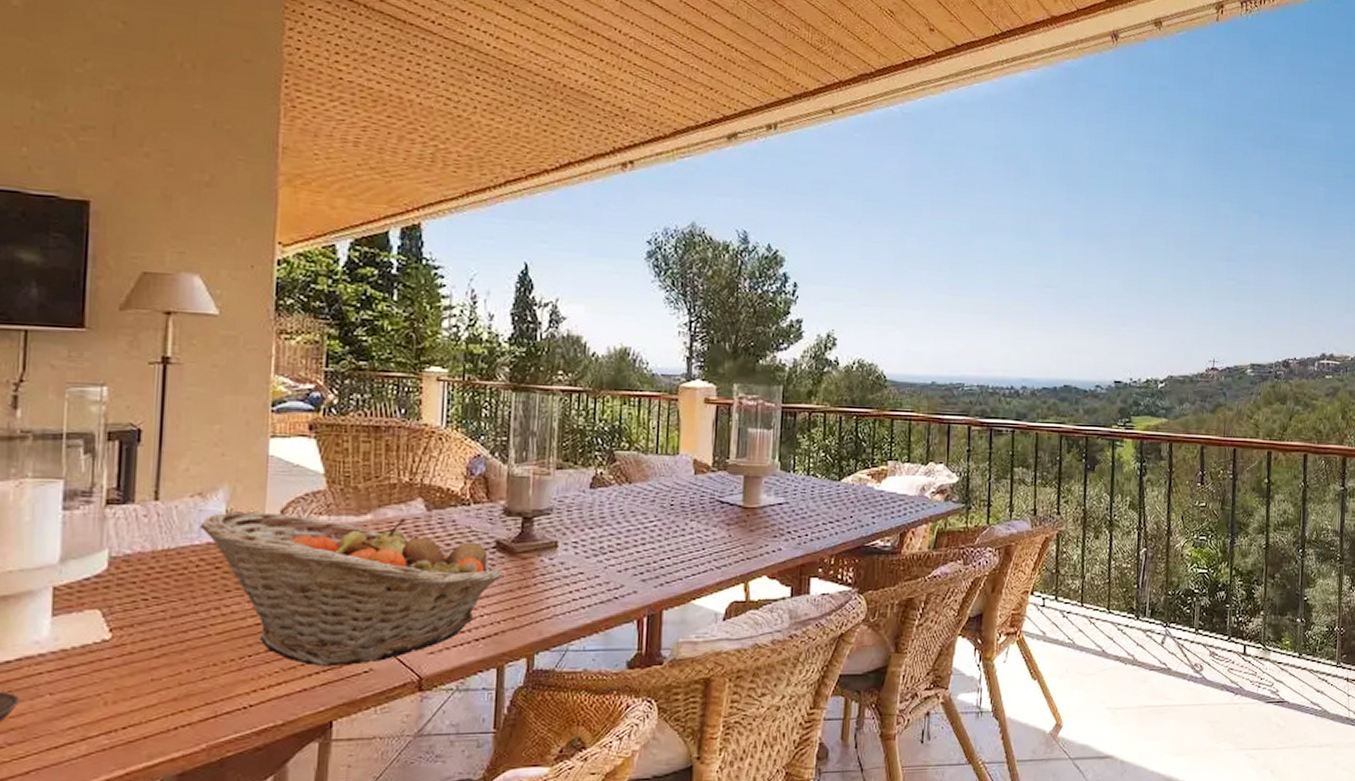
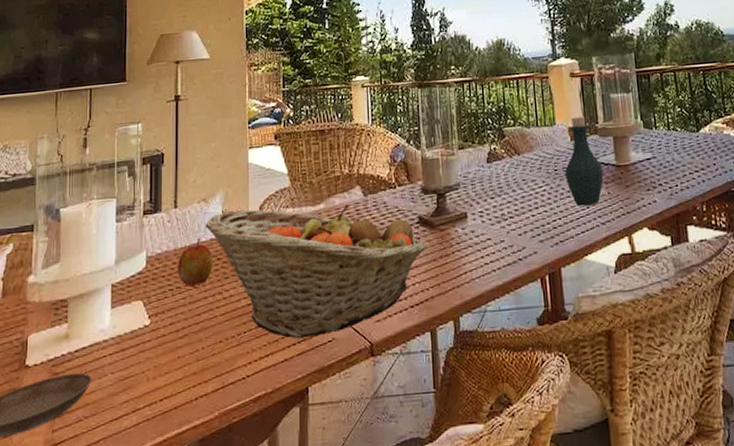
apple: none [154,540,210,599] -> present [177,237,213,288]
bottle: none [681,449,728,547] -> present [564,116,604,206]

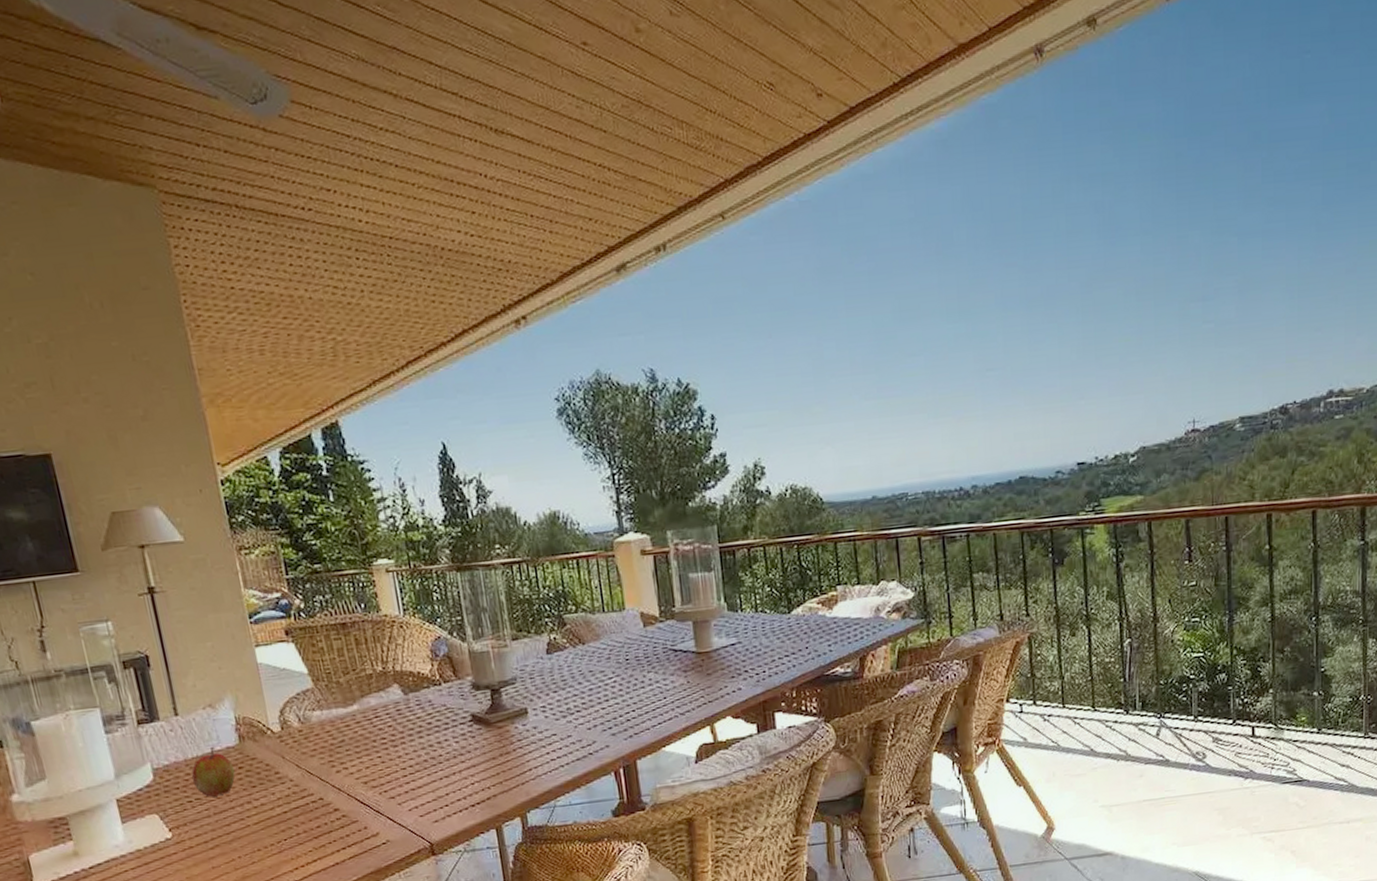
fruit basket: present [205,205,425,339] -> none [217,705,482,843]
bottle: present [564,116,604,206] -> none [637,600,682,697]

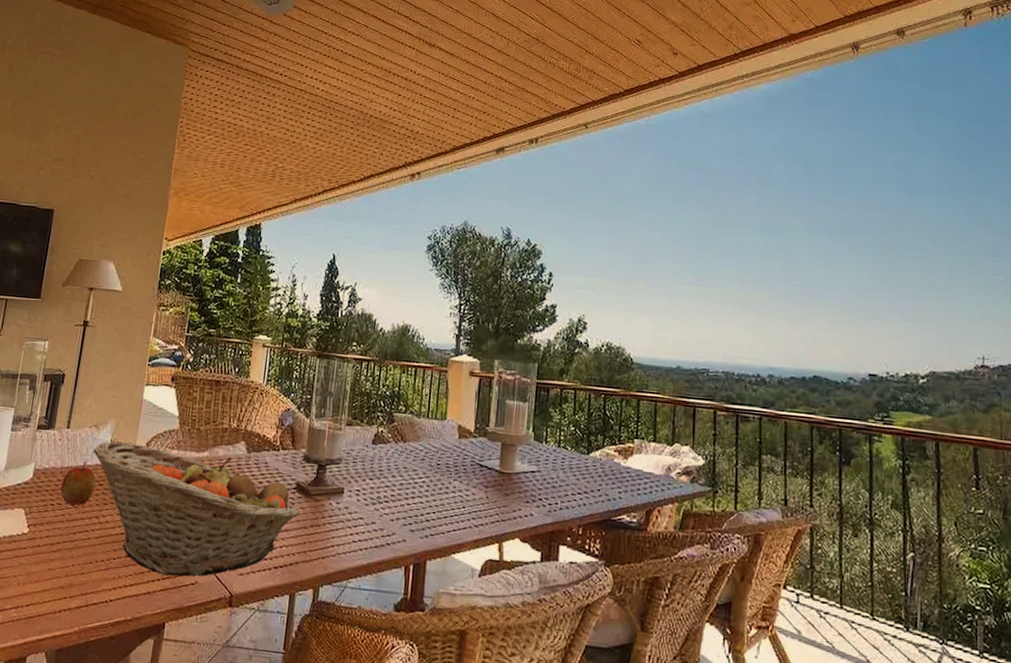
fruit basket: none [217,705,482,843] -> present [93,441,298,577]

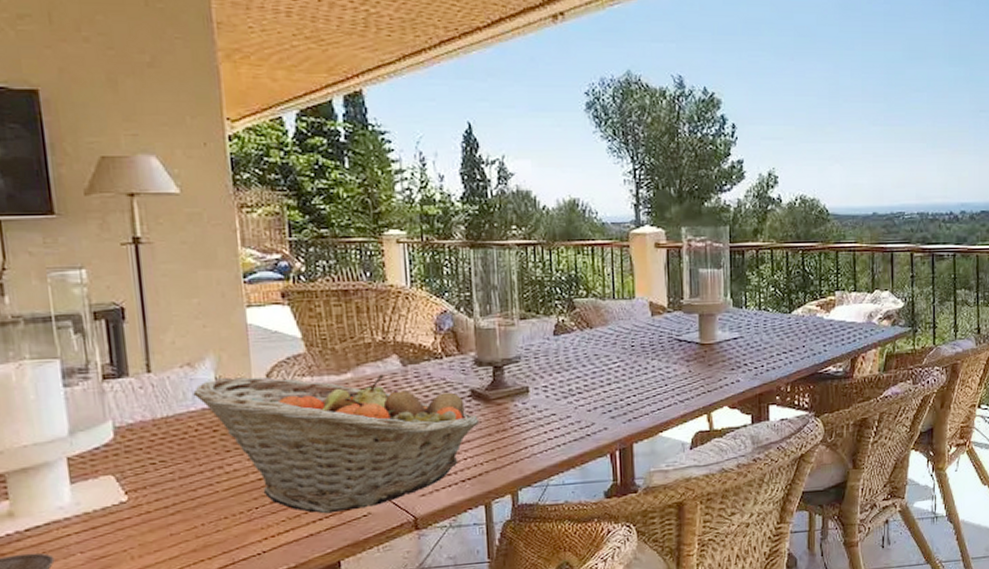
apple: present [60,461,96,506] -> none [158,407,209,461]

